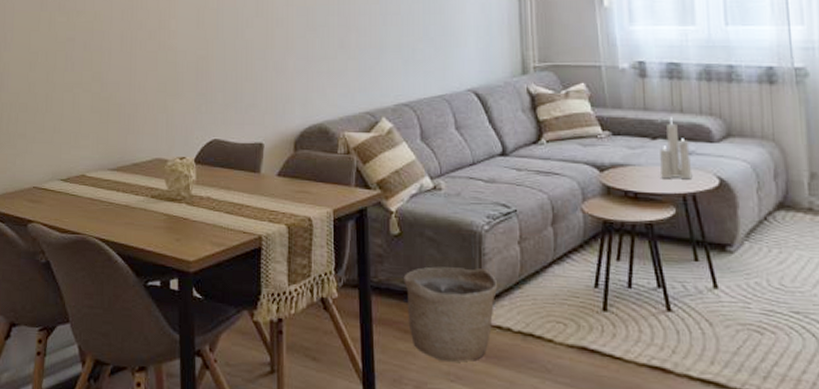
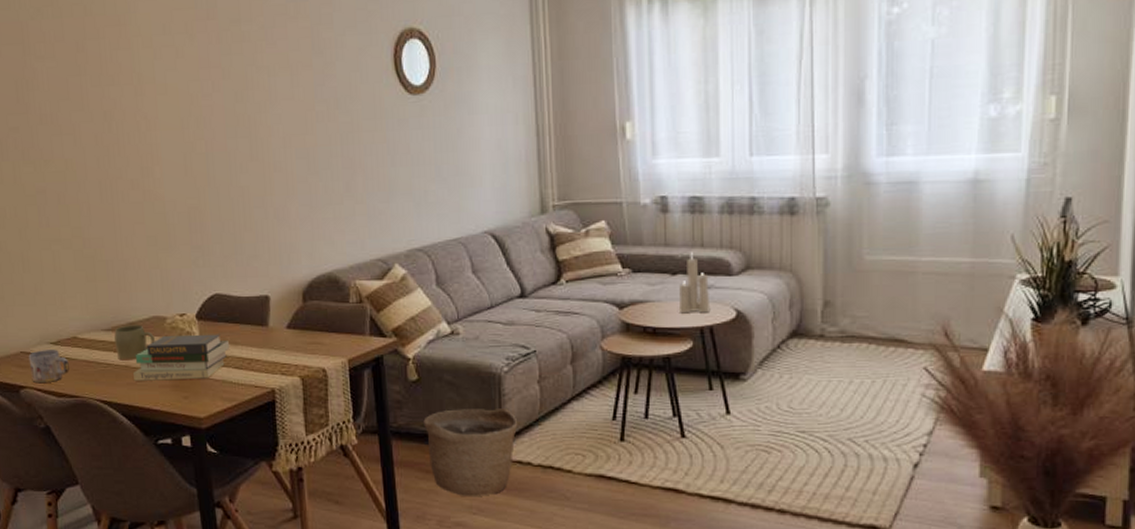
mug: none [39,186,75,219] -> present [28,349,69,384]
mug: none [118,165,155,200] -> present [114,324,155,361]
books: none [132,177,223,222] -> present [133,334,230,381]

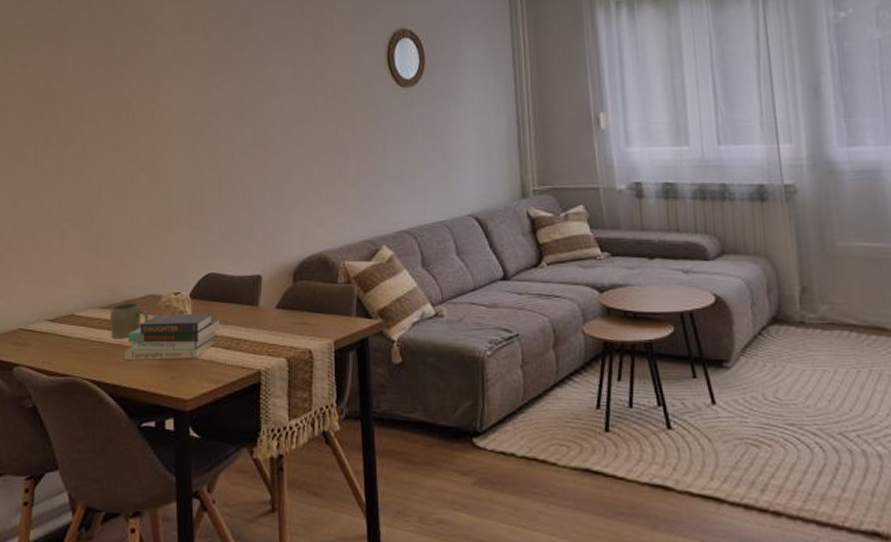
mug: present [28,349,69,384] -> none [25,327,64,362]
basket: present [423,409,518,496] -> none [406,394,502,490]
candle: present [678,251,711,314] -> none [657,236,690,298]

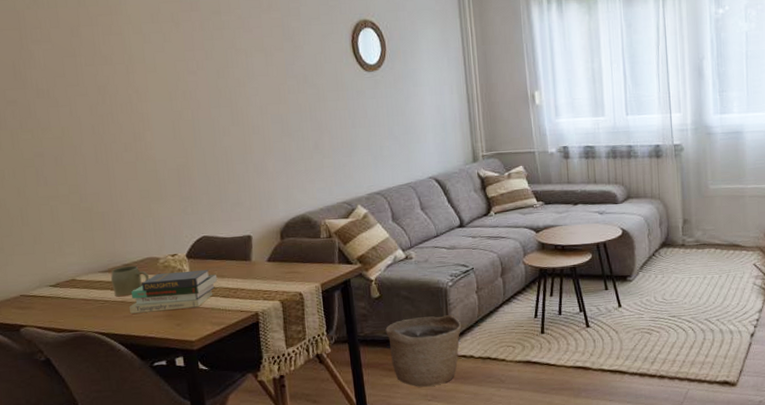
basket: none [406,394,502,490] -> present [385,315,462,387]

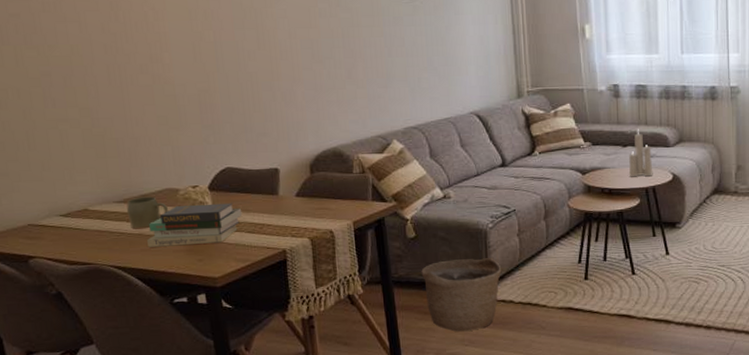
candle: none [580,187,604,234] -> present [628,128,653,177]

